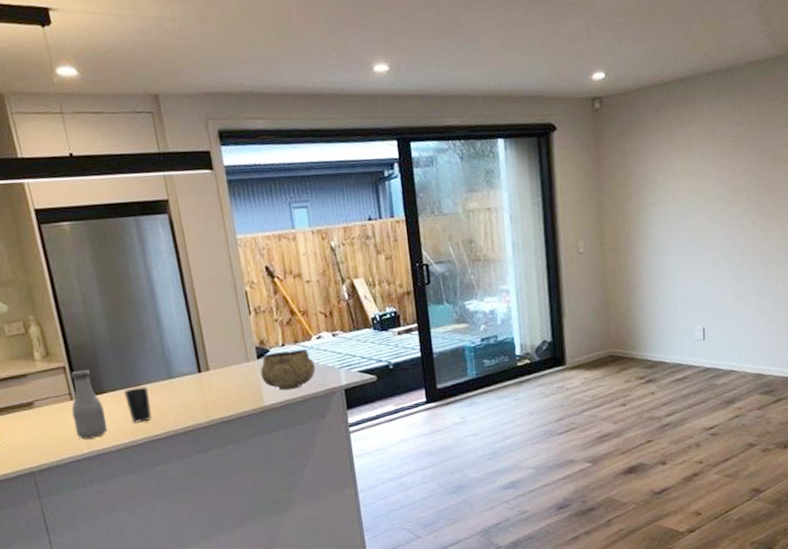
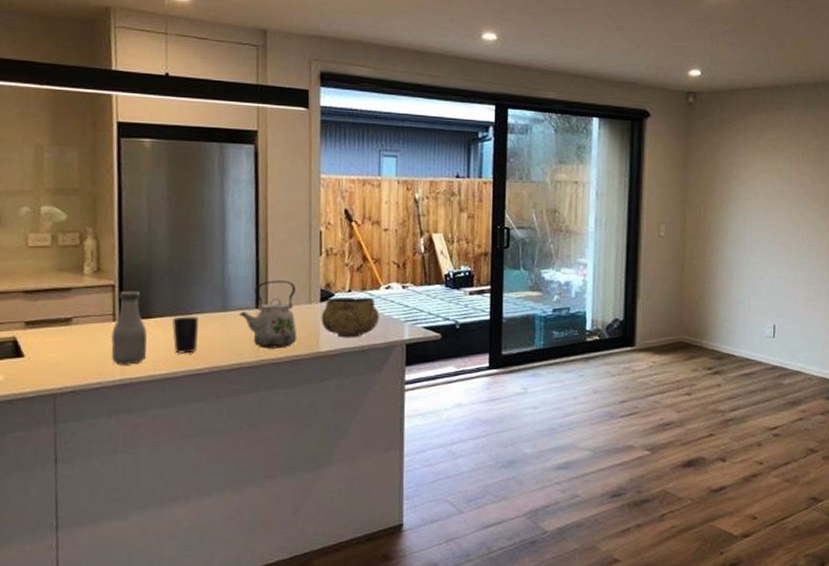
kettle: none [184,343,242,409] -> present [239,280,297,349]

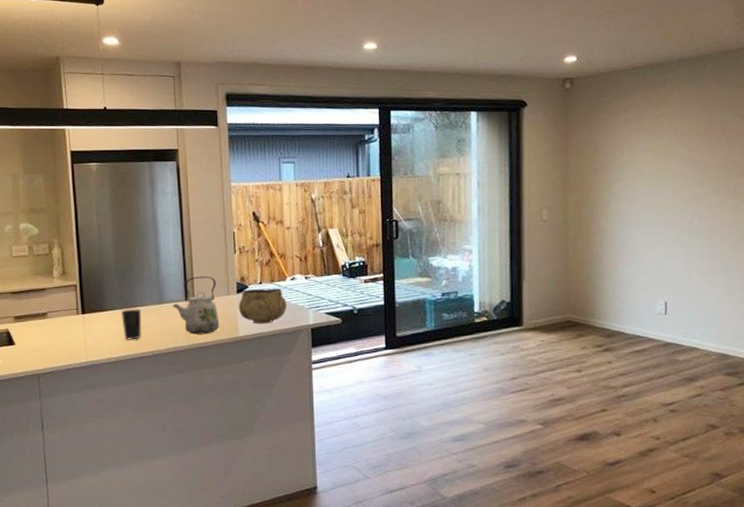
bottle: present [111,290,147,365] -> none [77,289,104,350]

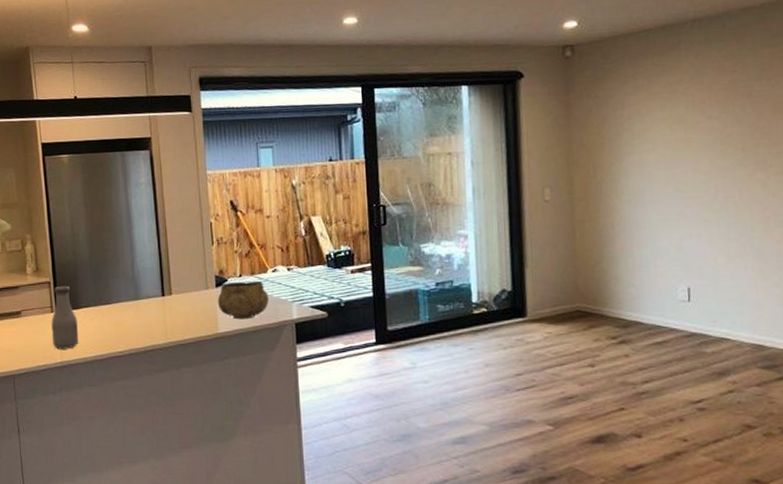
bottle: none [77,289,104,350] -> present [51,285,79,350]
cup: present [122,309,141,340] -> none [97,305,117,339]
kettle: present [173,276,220,335] -> none [149,270,199,332]

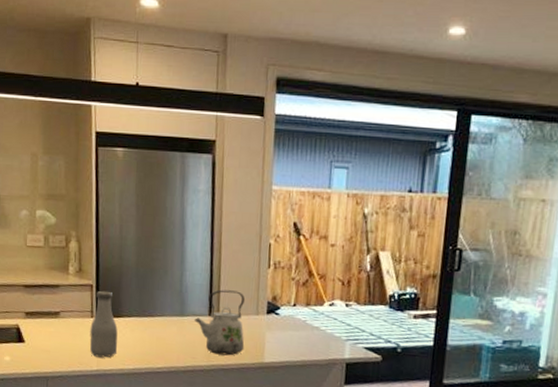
kettle: none [149,270,199,332] -> present [194,289,246,356]
decorative bowl: present [217,281,269,320] -> none [266,310,322,352]

